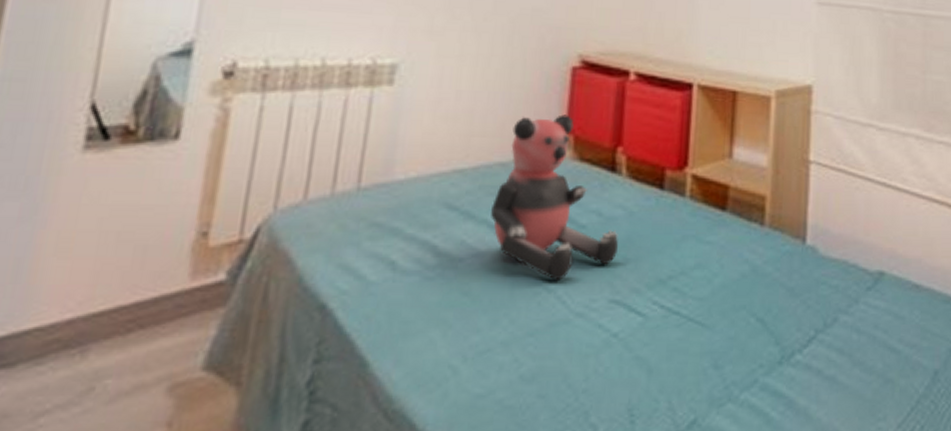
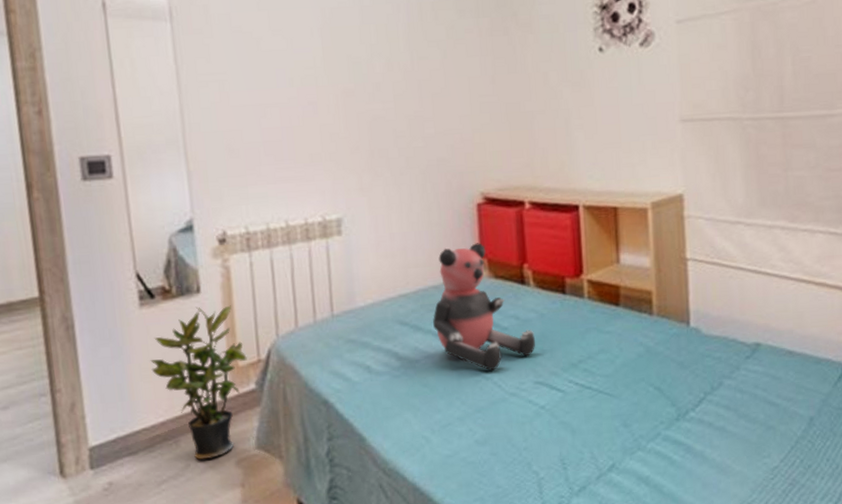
potted plant: none [74,158,224,382] -> present [150,305,247,461]

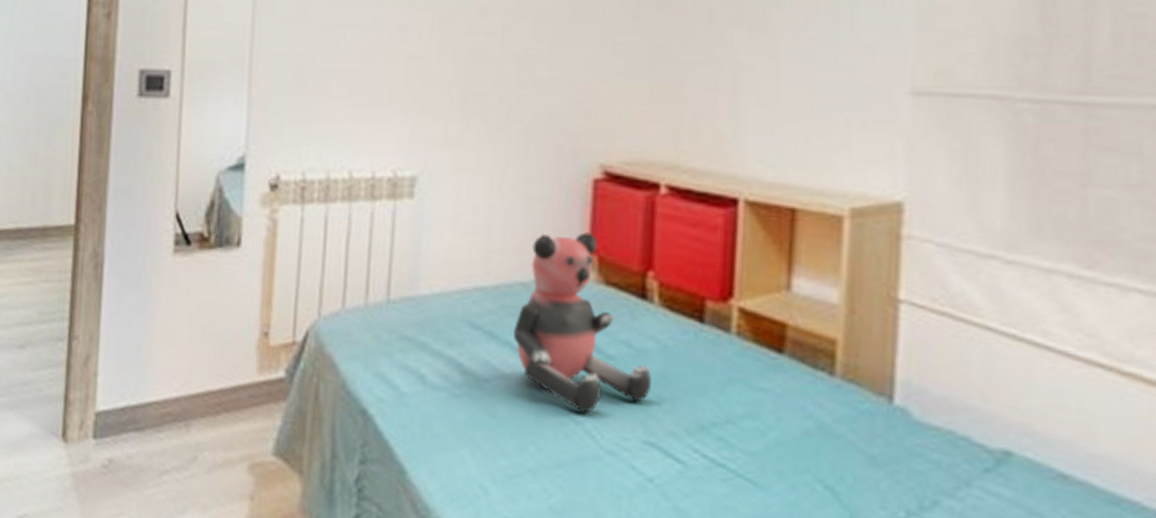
potted plant: present [150,305,247,461] -> none [174,263,281,457]

